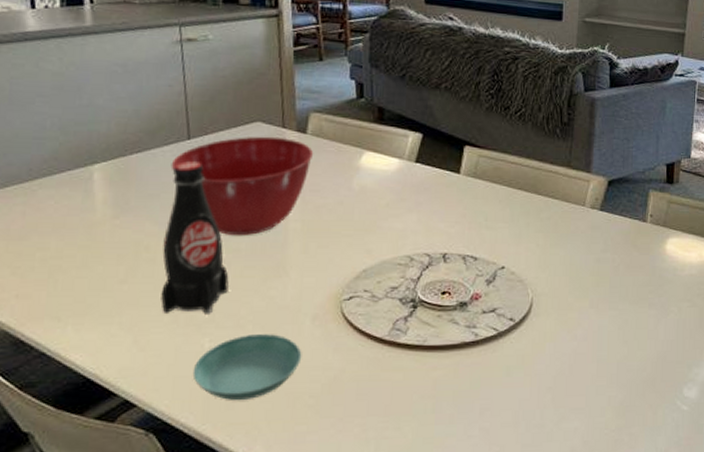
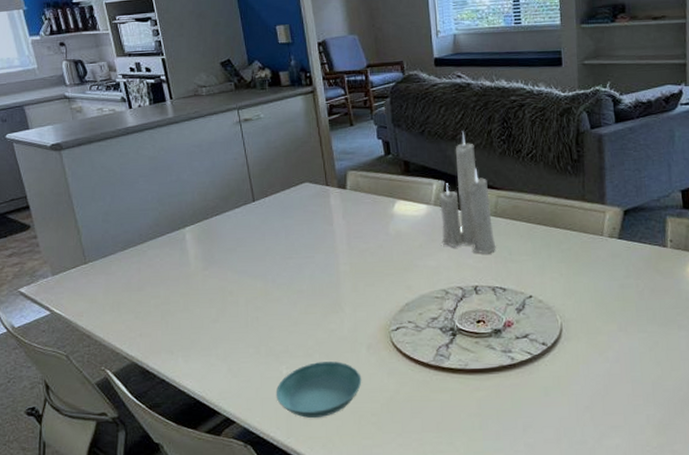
bottle: present [161,161,229,314] -> none [243,220,297,346]
mixing bowl: present [170,136,314,236] -> none [242,194,354,280]
candle: none [412,80,472,219] -> present [439,131,496,254]

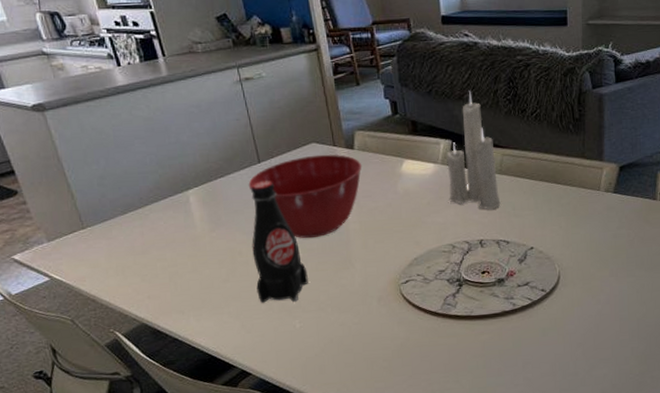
mixing bowl: none [242,194,354,280] -> present [248,154,362,239]
bottle: none [243,220,297,346] -> present [251,181,308,303]
saucer: present [275,361,362,419] -> none [290,314,374,367]

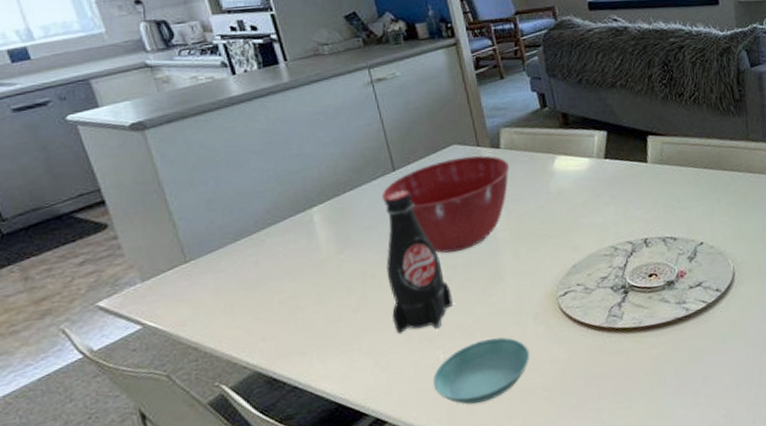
saucer: none [290,314,374,367] -> present [432,337,530,405]
candle: present [446,91,501,210] -> none [602,77,664,205]

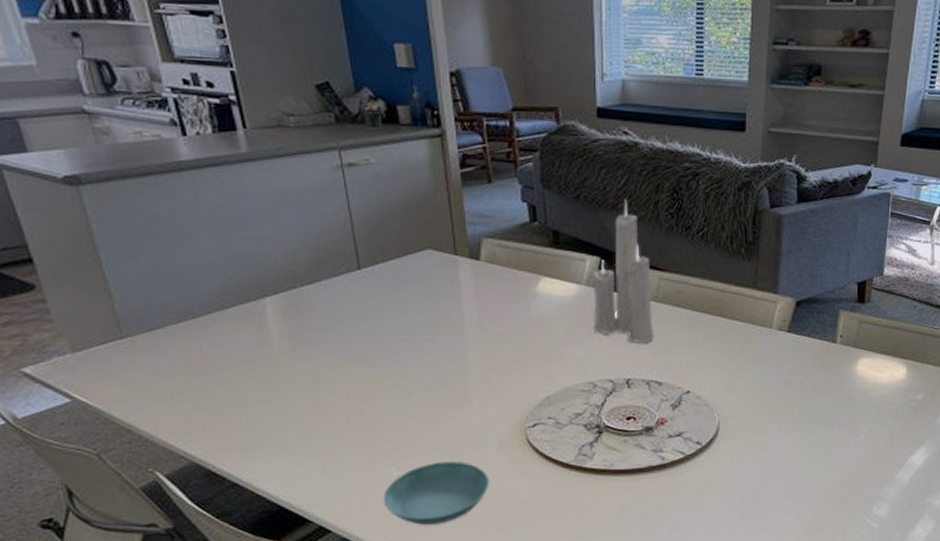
mixing bowl: present [381,155,510,254] -> none [343,264,489,367]
bottle: present [385,190,453,334] -> none [343,292,412,444]
candle: none [602,77,664,205] -> present [592,199,655,344]

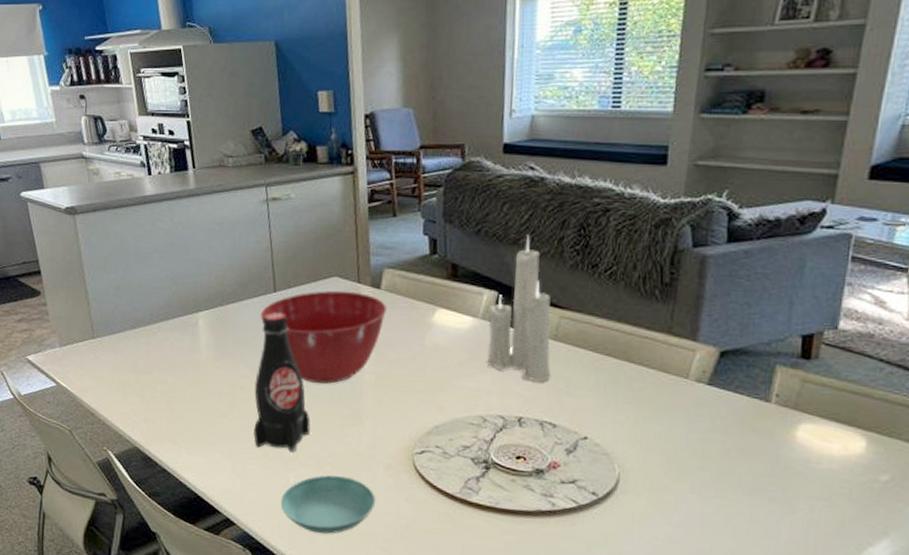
mixing bowl: none [343,264,489,367] -> present [260,290,388,384]
bottle: none [343,292,412,444] -> present [254,312,311,453]

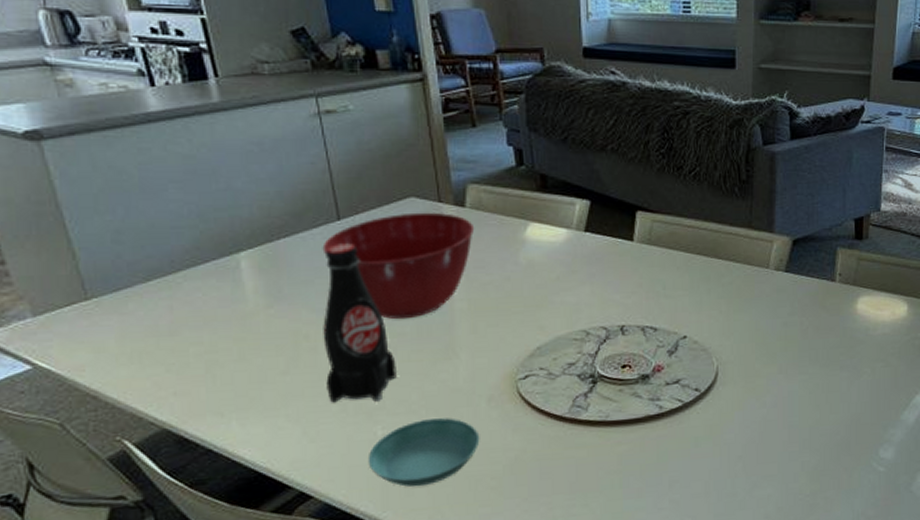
candle: present [485,235,551,383] -> none [583,140,648,289]

